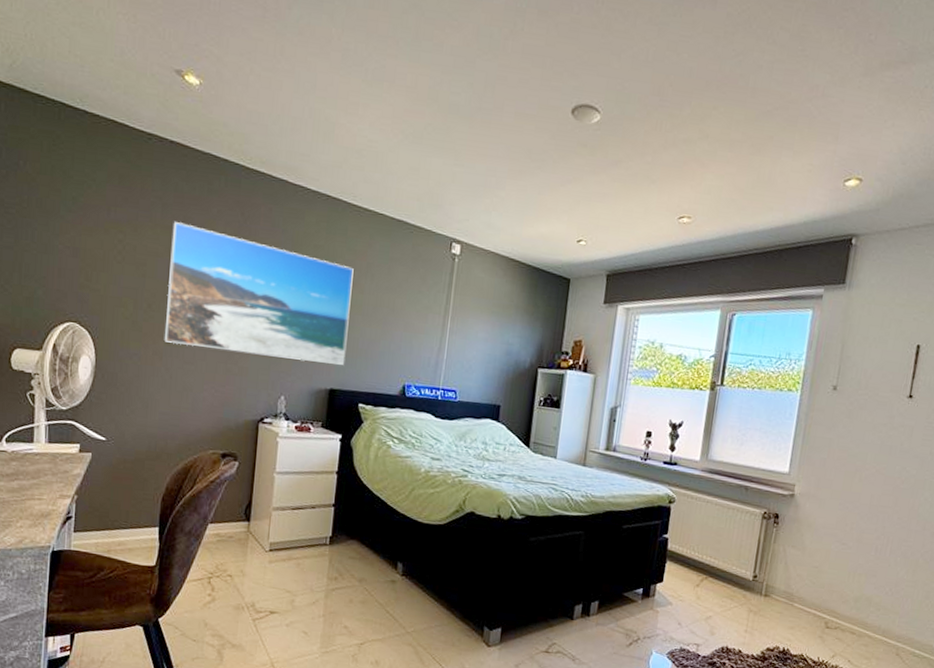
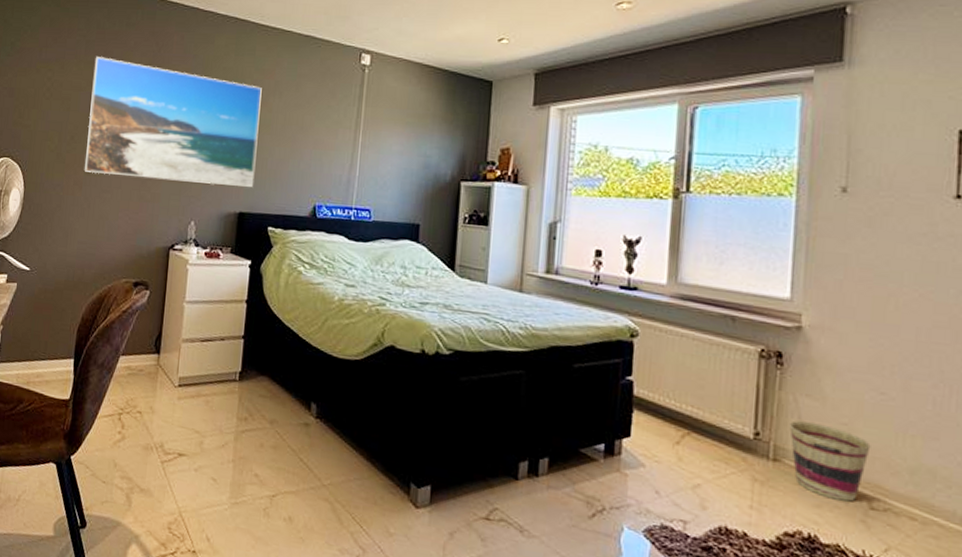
basket: none [778,566,832,624] -> present [789,420,871,502]

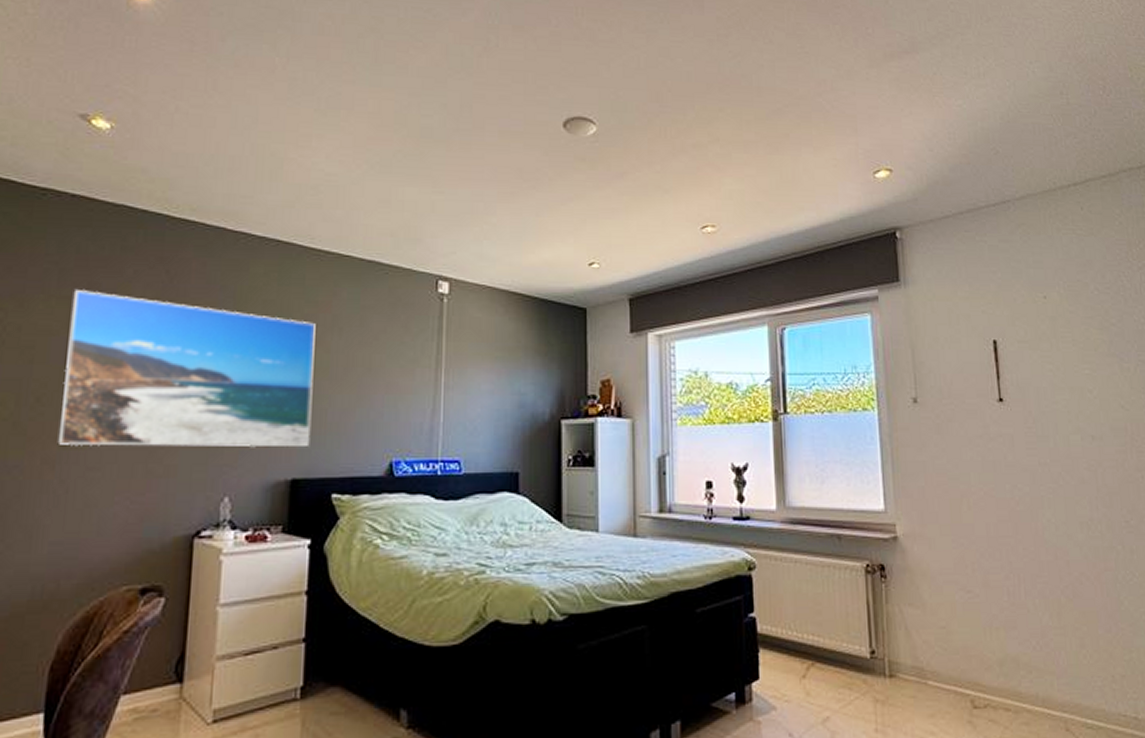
basket: present [789,420,871,502] -> none [899,631,967,706]

